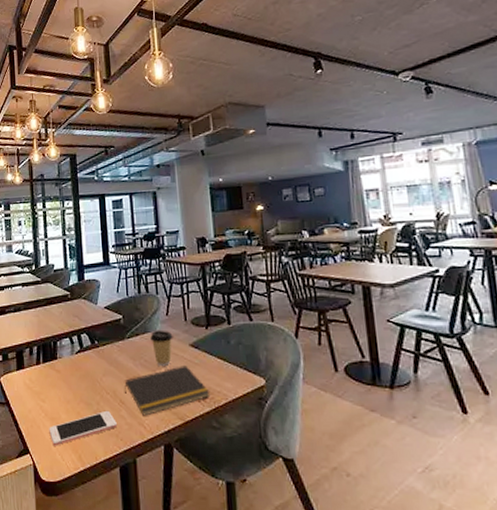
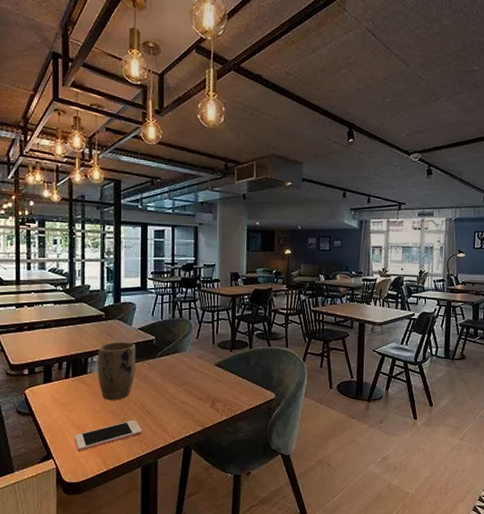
plant pot: none [66,322,105,388] -> present [98,341,136,400]
notepad: present [124,365,211,416] -> none [152,382,229,424]
coffee cup: present [150,330,173,366] -> none [180,350,201,382]

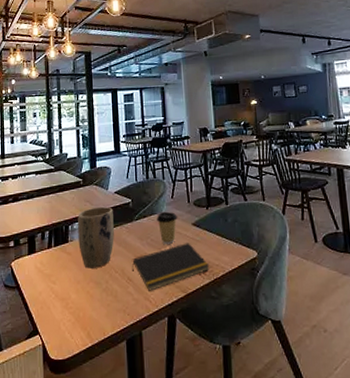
cell phone: present [74,419,142,451] -> none [59,288,124,325]
notepad: none [152,382,229,424] -> present [132,243,210,291]
coffee cup: none [180,350,201,382] -> present [157,211,177,244]

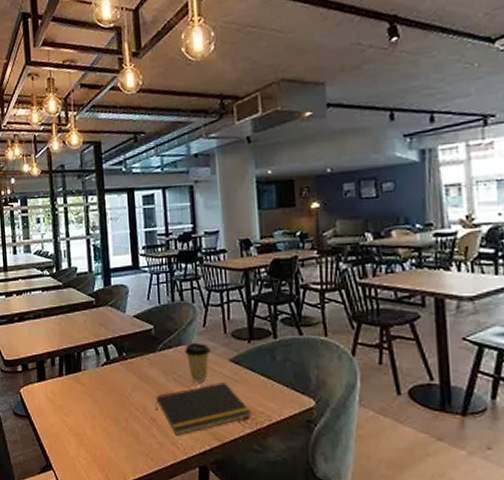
plant pot: present [77,206,114,269] -> none [91,332,134,403]

